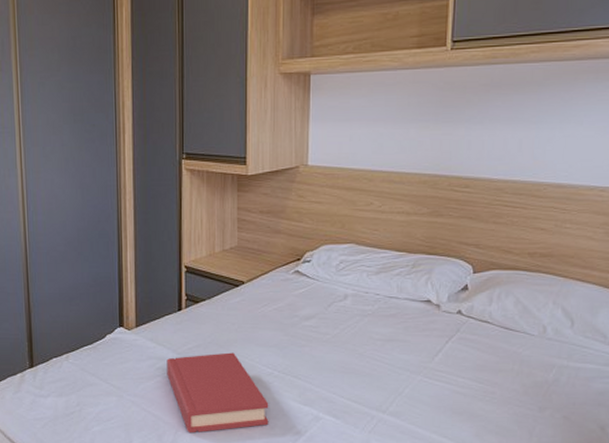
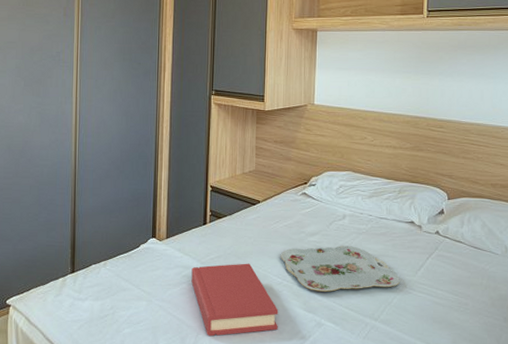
serving tray: none [269,330,414,382] -> present [280,246,401,292]

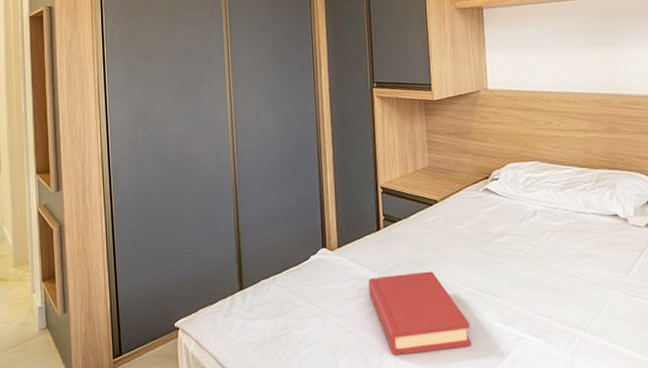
serving tray: present [280,246,401,292] -> none [466,246,610,300]

